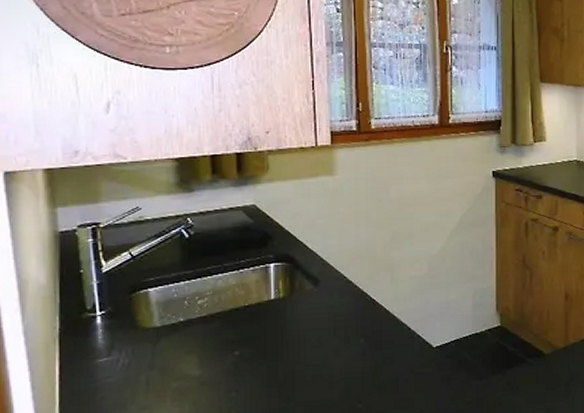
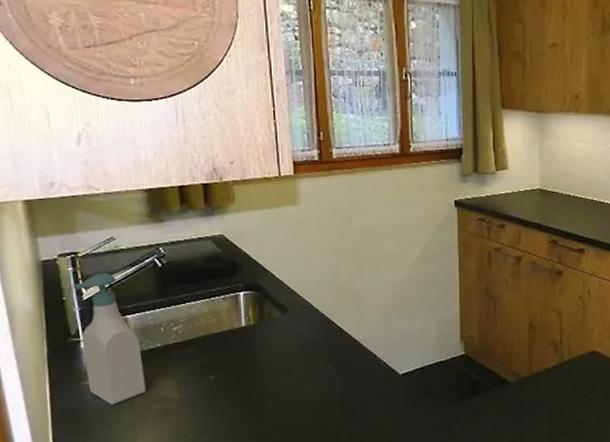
soap bottle: none [91,244,165,384] -> present [72,272,146,405]

